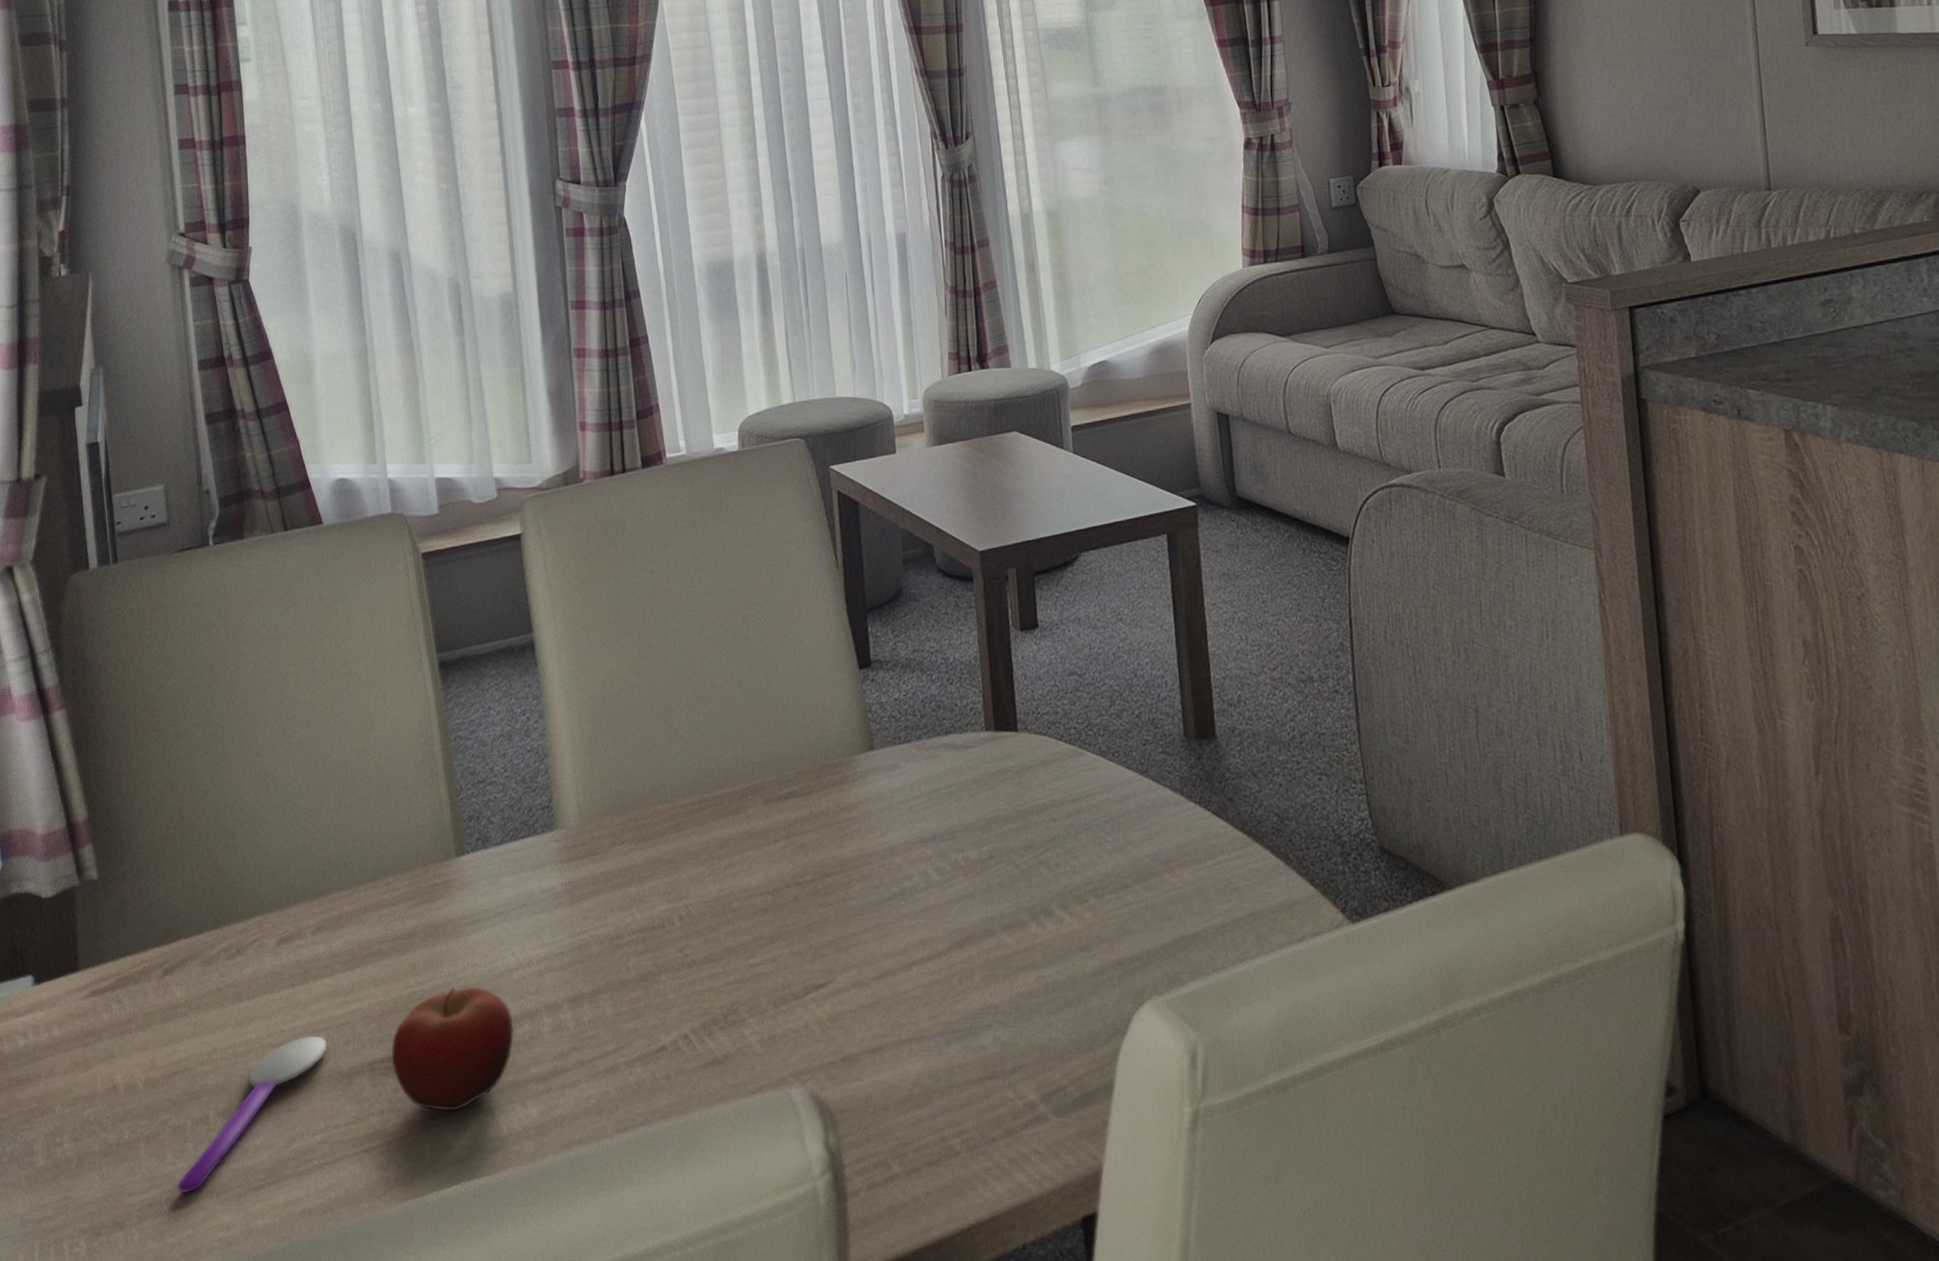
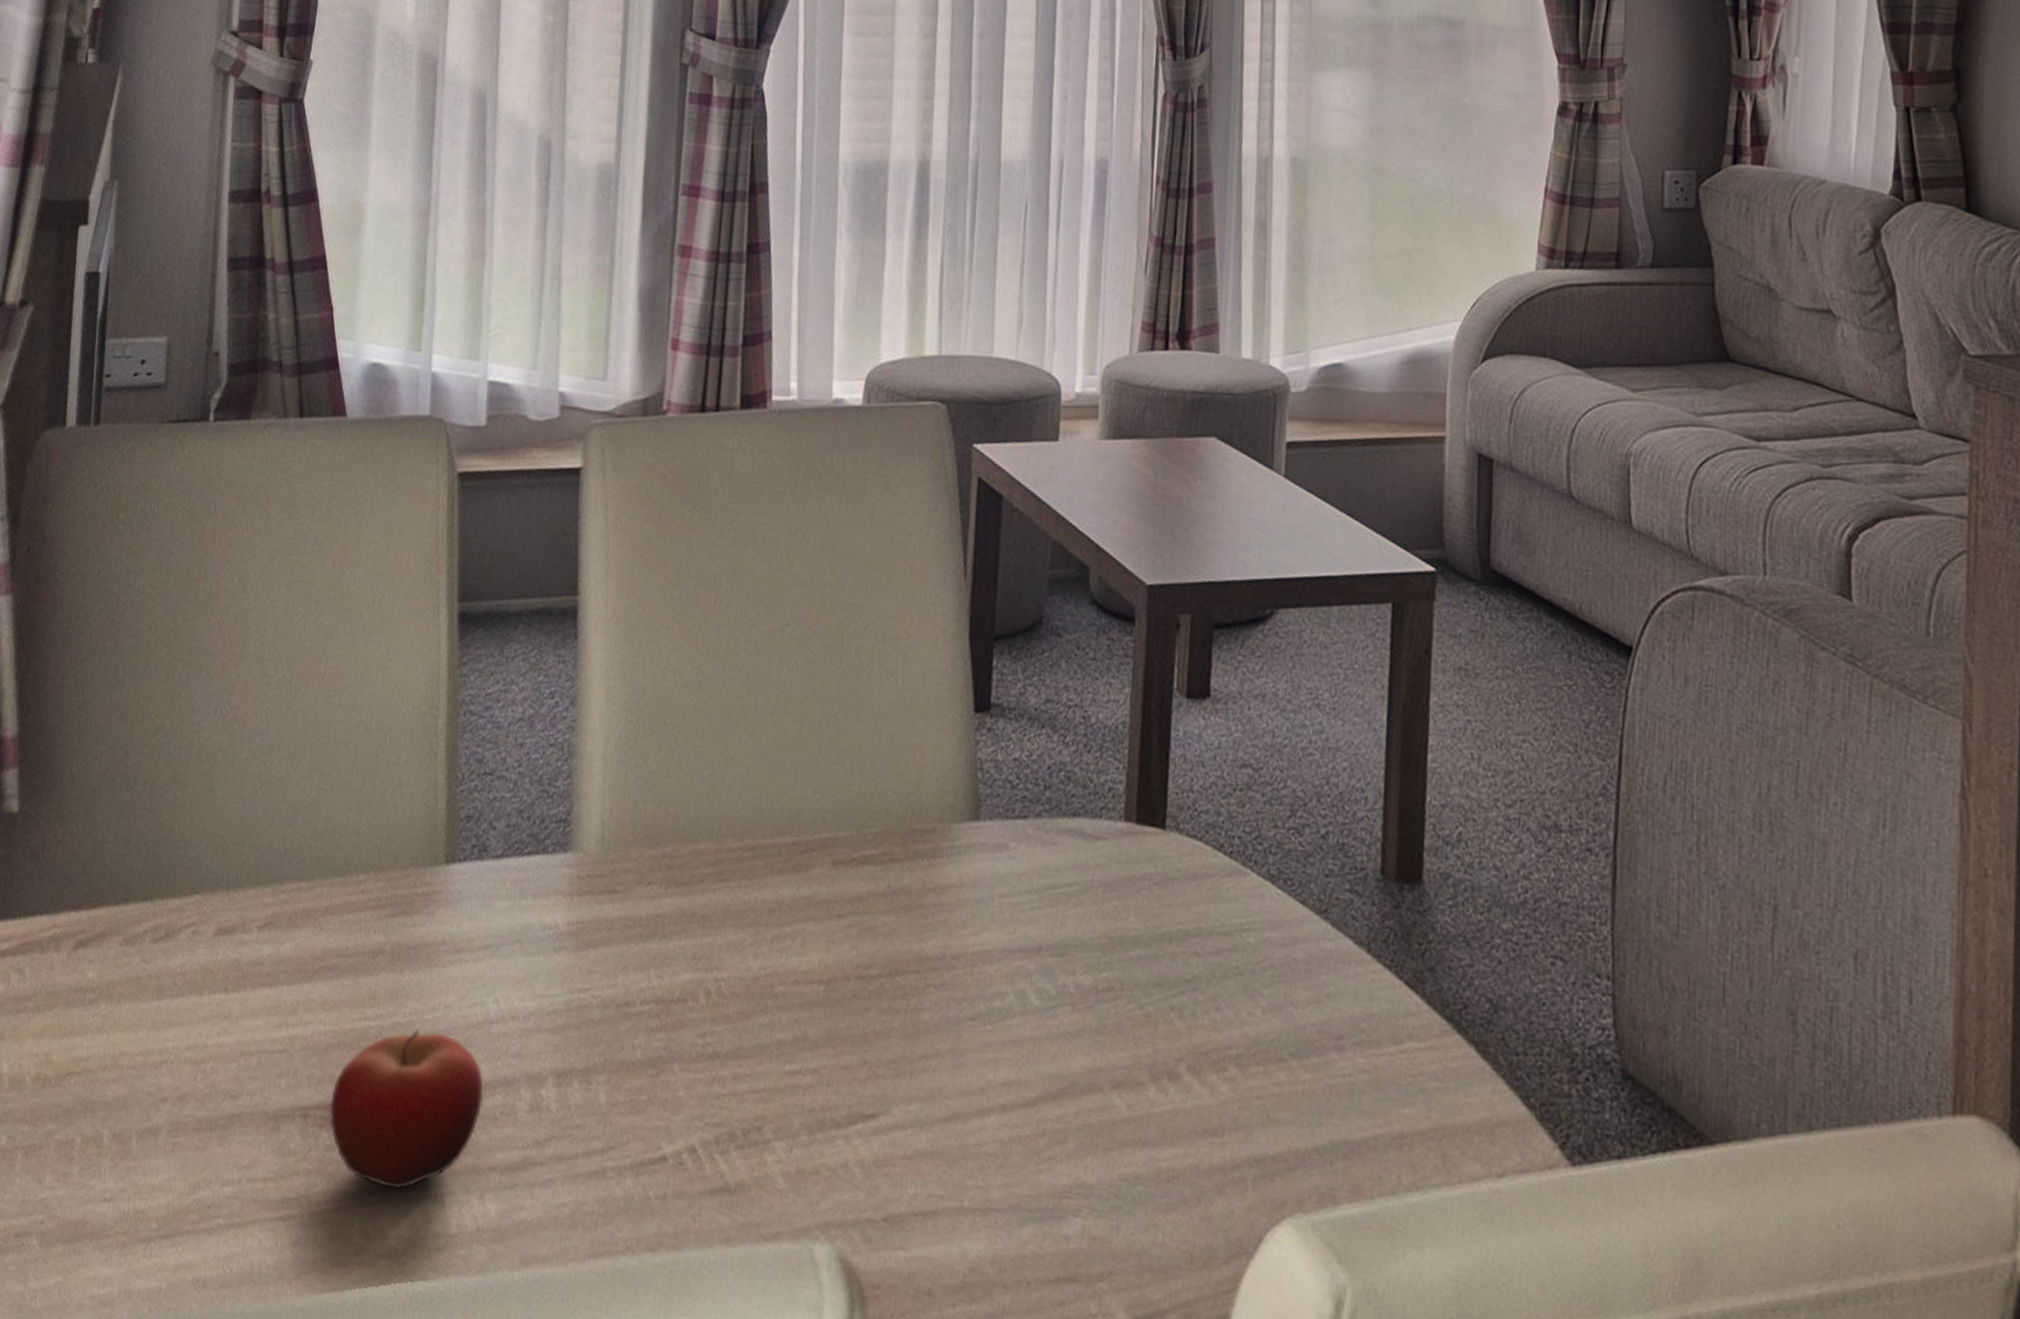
spoon: present [177,1035,328,1193] -> none [52,1057,257,1229]

